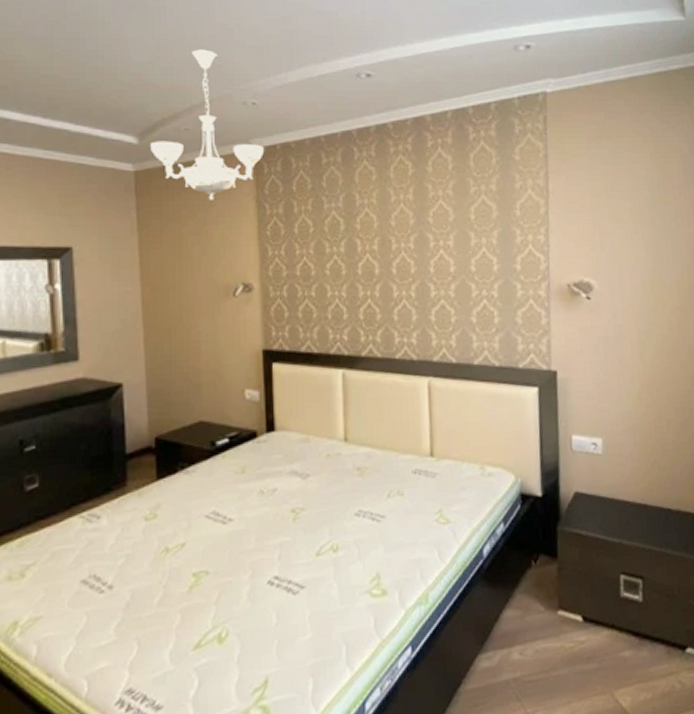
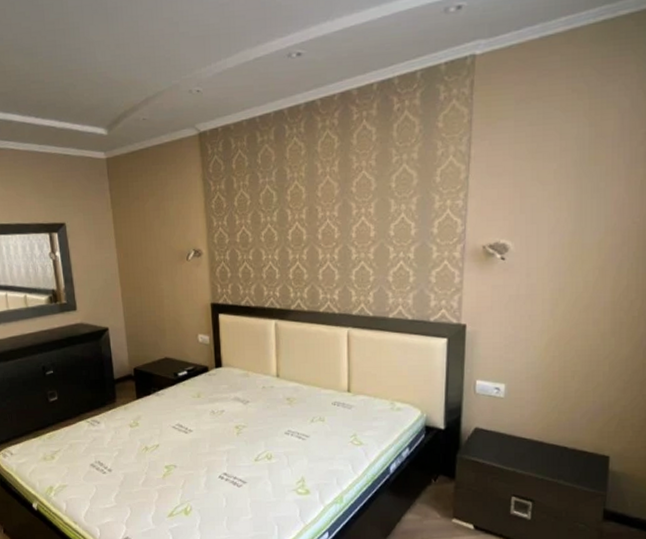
chandelier: present [151,49,265,200] -> none [117,44,208,180]

